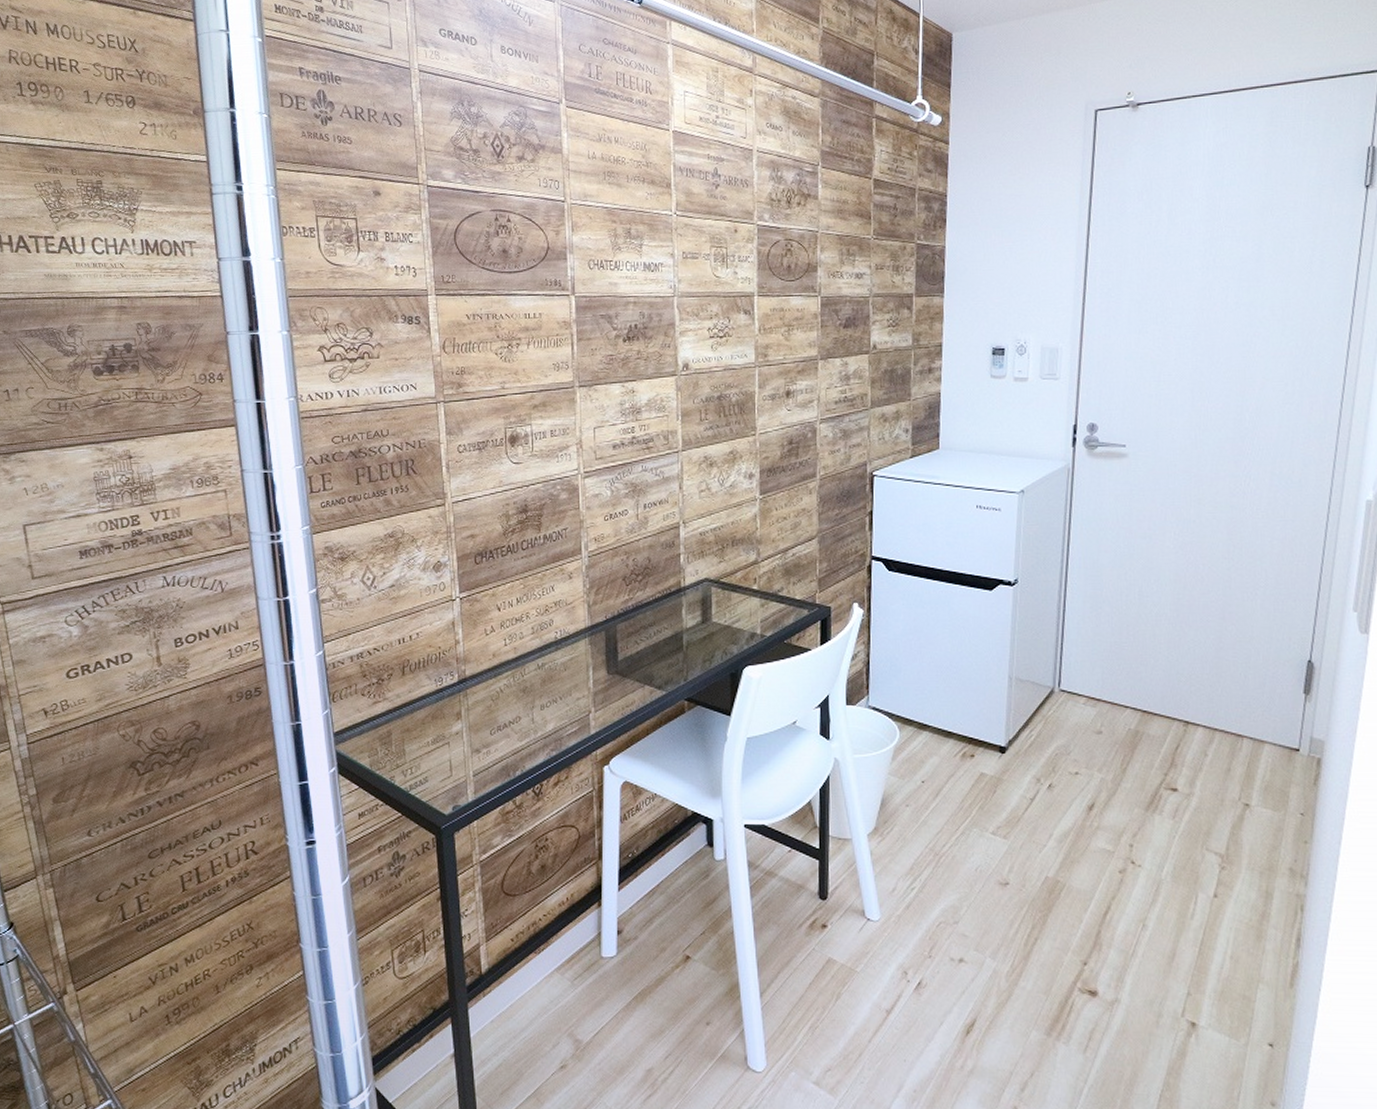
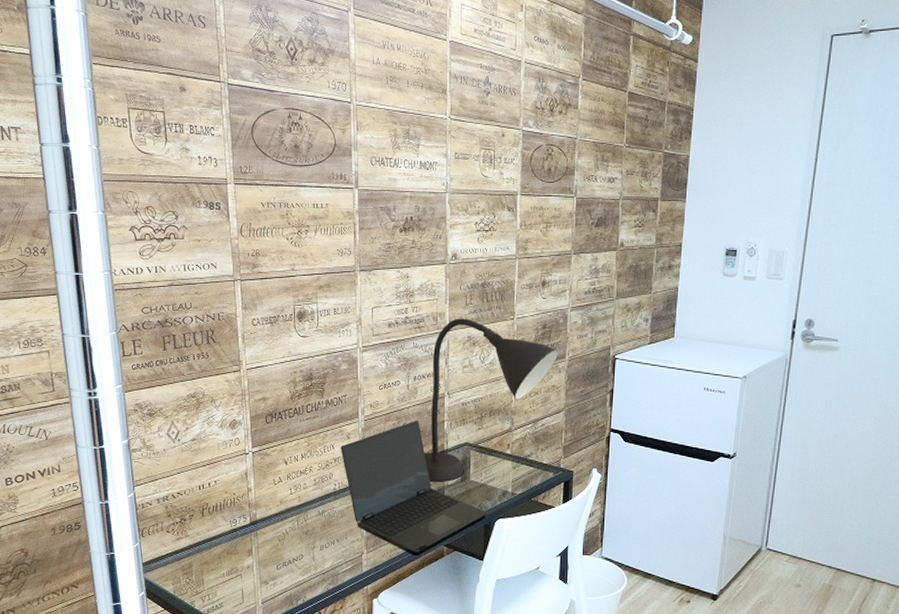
laptop: none [561,554,733,713] -> present [340,420,487,556]
desk lamp: none [657,436,808,626] -> present [424,318,558,483]

